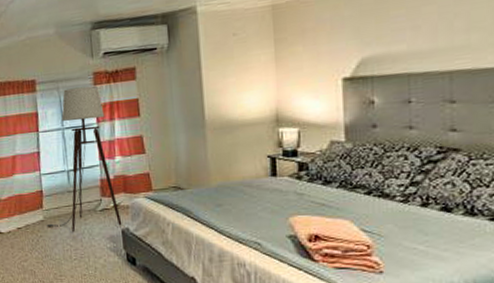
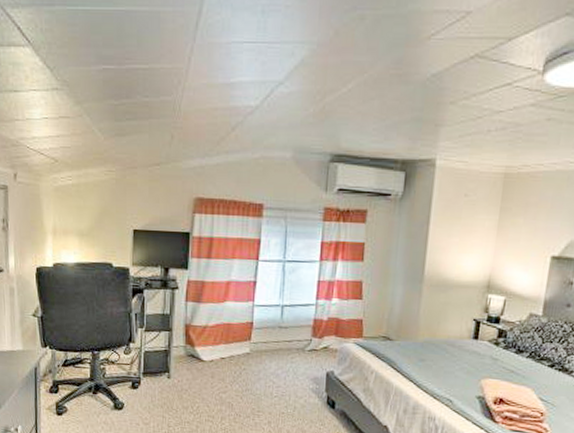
floor lamp: present [46,85,122,233] -> none [252,220,329,369]

